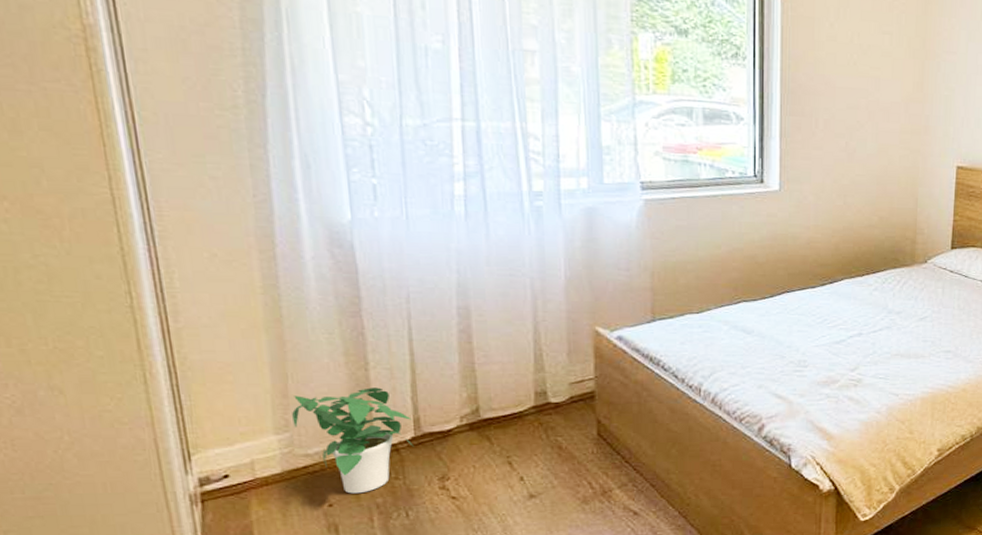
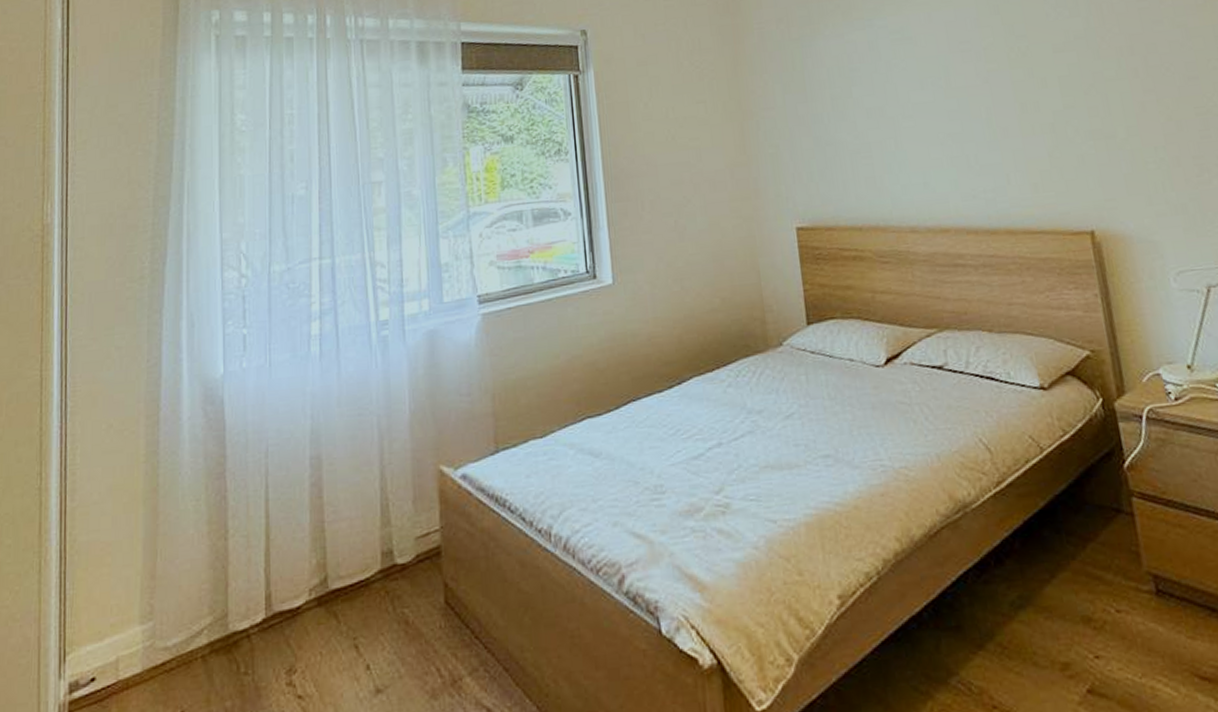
potted plant: present [292,388,414,494] -> none [157,559,264,697]

